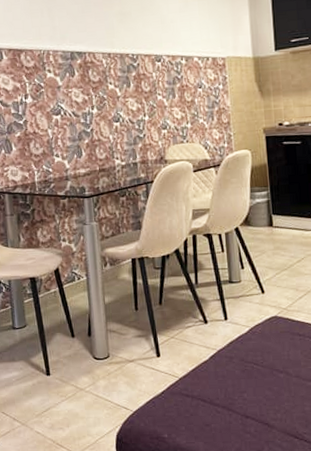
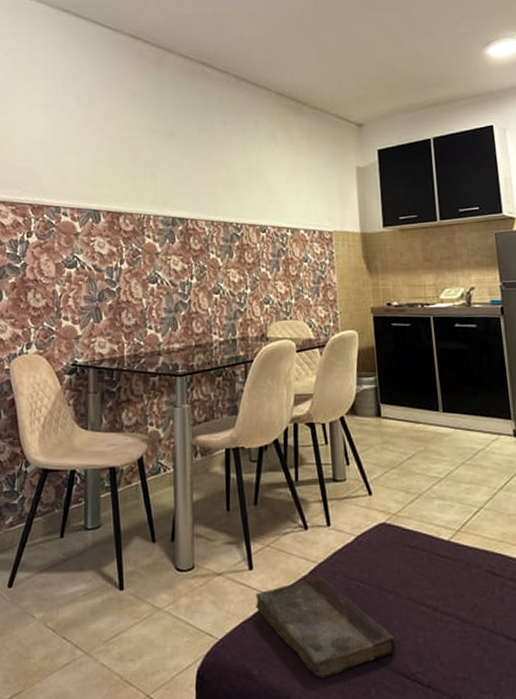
book: none [163,361,286,439] -> present [255,577,396,679]

